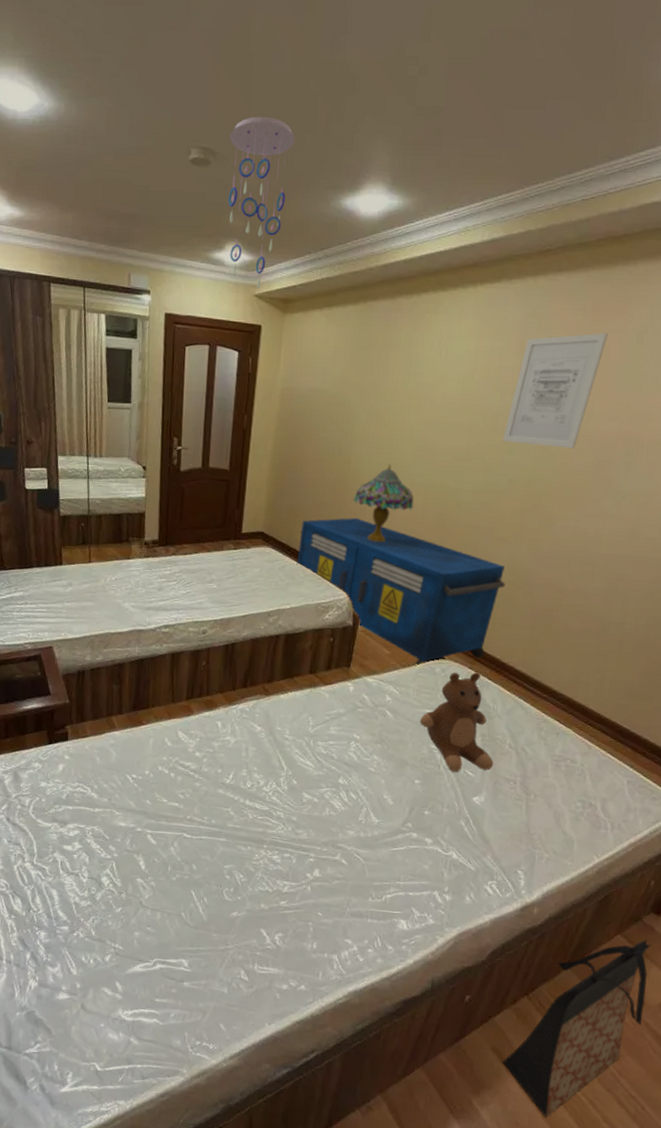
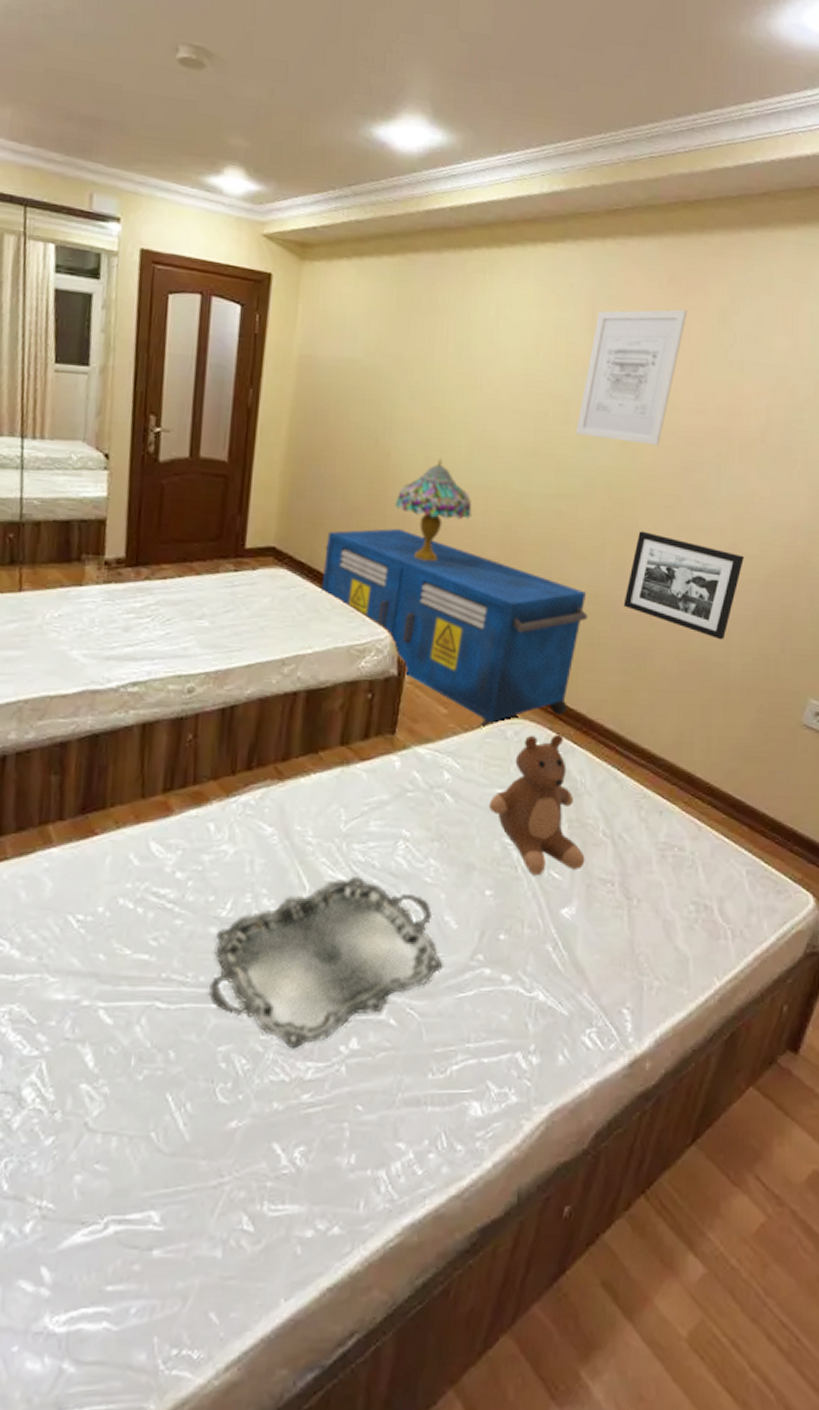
serving tray: none [218,763,382,872] -> present [209,876,443,1049]
ceiling mobile: present [227,116,295,289] -> none [227,17,314,227]
bag: present [503,939,651,1118] -> none [617,1089,790,1380]
picture frame: none [536,518,645,605] -> present [623,531,744,640]

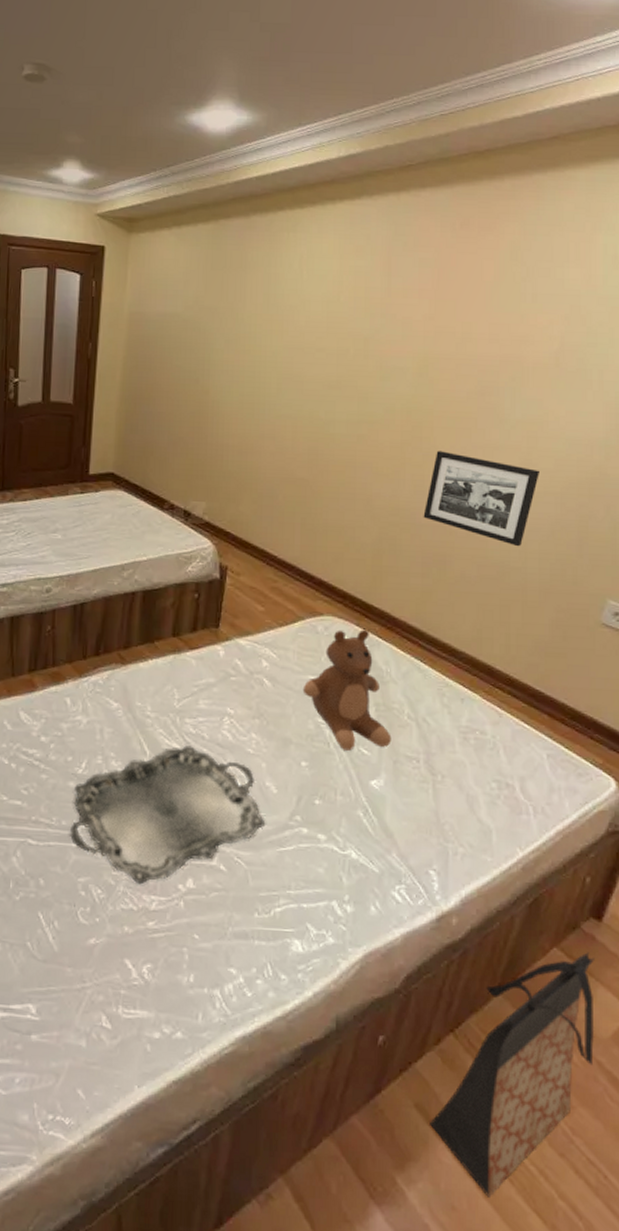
storage cabinet: present [321,528,588,729] -> none [153,454,390,625]
table lamp: present [394,458,472,562] -> none [213,393,282,482]
wall art: present [576,309,688,446] -> none [376,250,480,374]
bag: none [617,1089,790,1380] -> present [430,952,594,1197]

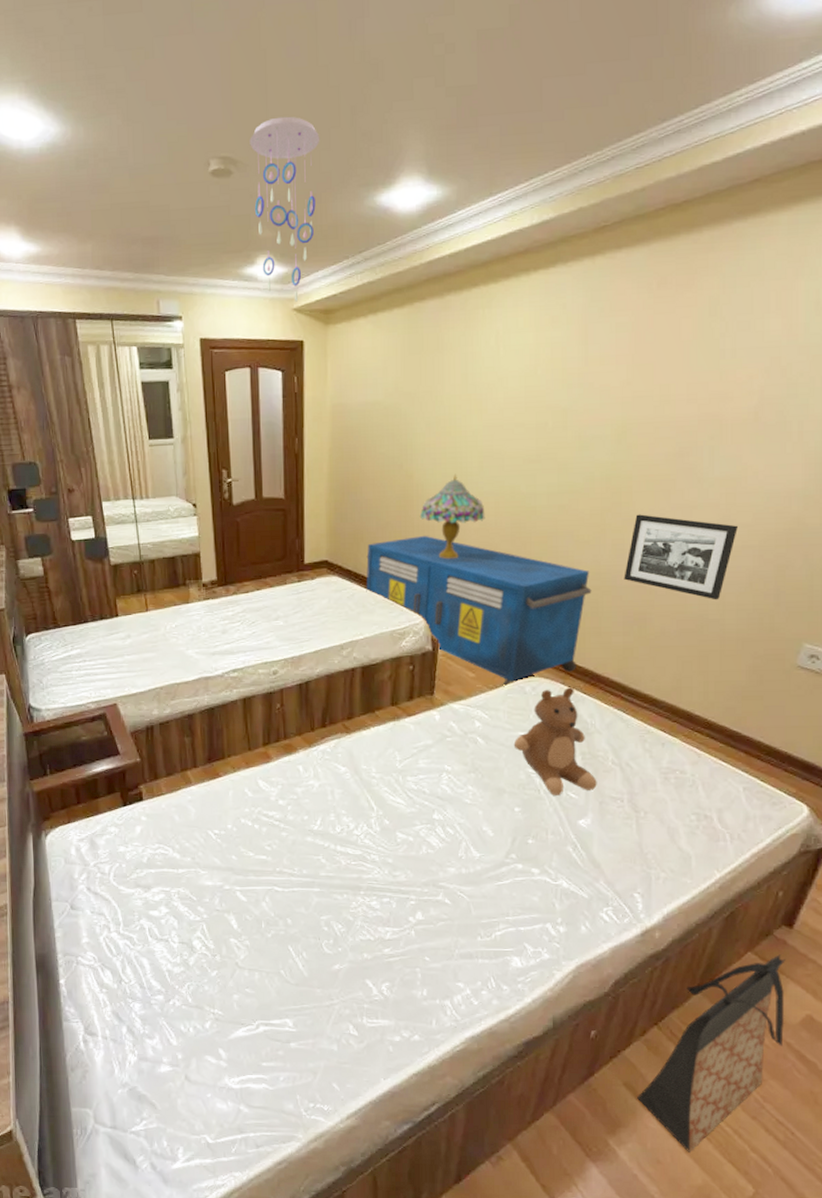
ceiling mobile: none [64,32,135,208] -> present [250,116,320,302]
serving tray: present [70,745,266,885] -> none [311,800,484,919]
storage cabinet: none [153,454,390,625] -> present [366,535,592,687]
table lamp: none [213,393,282,482] -> present [419,473,485,560]

